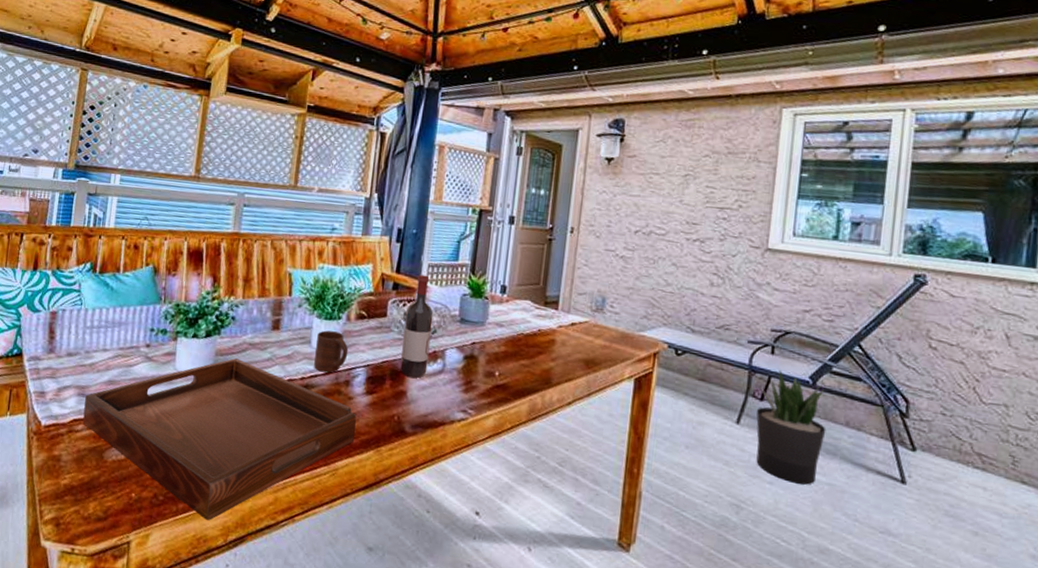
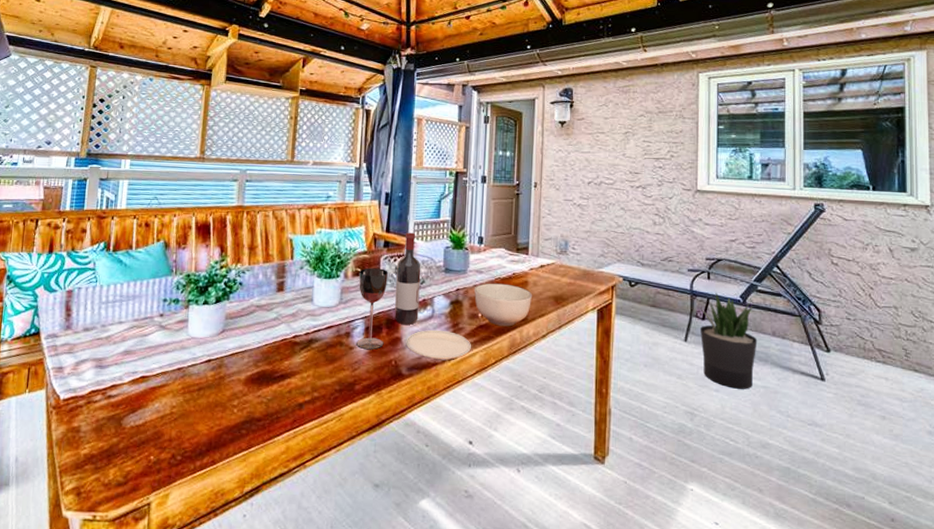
serving tray: present [82,358,357,521] -> none [101,320,358,474]
cup: present [314,330,349,373] -> none [317,288,347,327]
wineglass: none [356,311,396,402] -> present [356,268,388,349]
plate: none [411,385,485,420] -> present [406,329,471,360]
bowl: none [491,338,560,390] -> present [473,283,533,327]

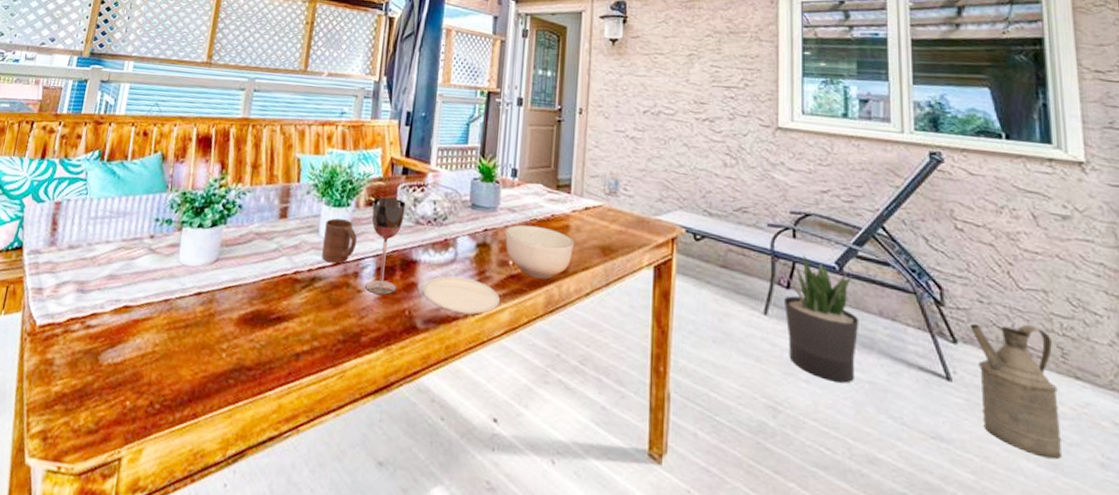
cup: none [317,288,347,327] -> present [322,218,358,264]
wine bottle: present [395,232,421,326] -> none [411,158,444,269]
watering can: none [840,333,903,432] -> present [970,323,1062,460]

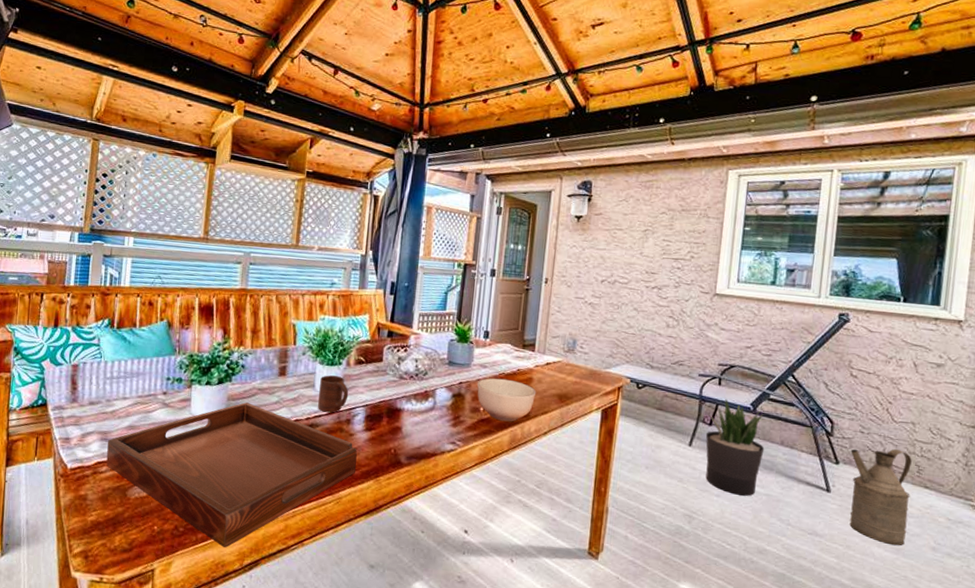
serving tray: none [79,249,366,432] -> present [106,402,357,548]
wineglass: present [365,197,406,295] -> none [357,357,391,437]
plate: present [422,276,499,315] -> none [406,421,471,451]

